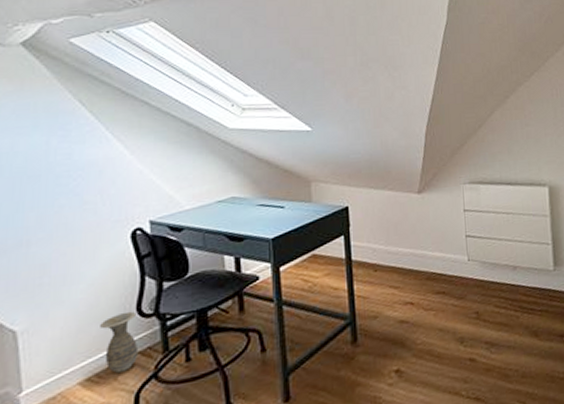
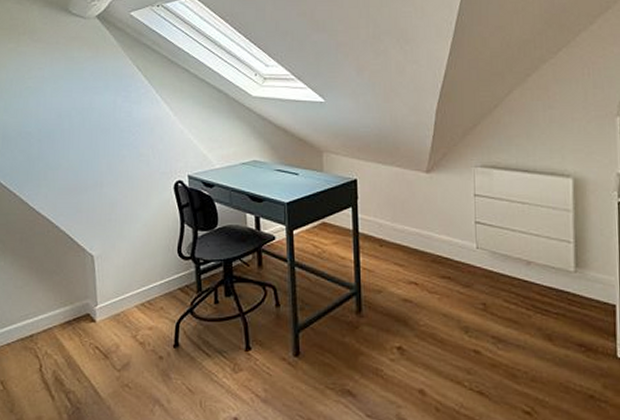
ceramic jug: present [100,311,139,374] -> none [151,252,179,304]

